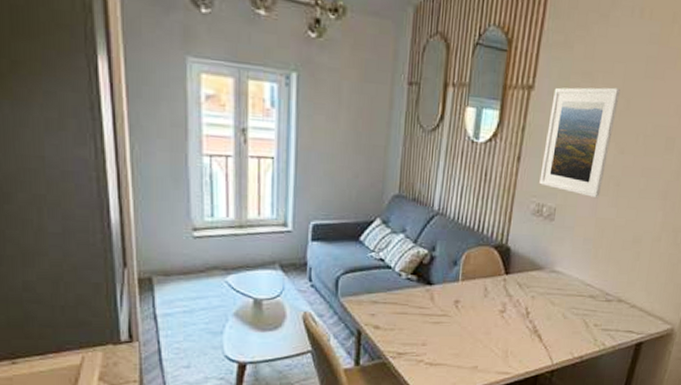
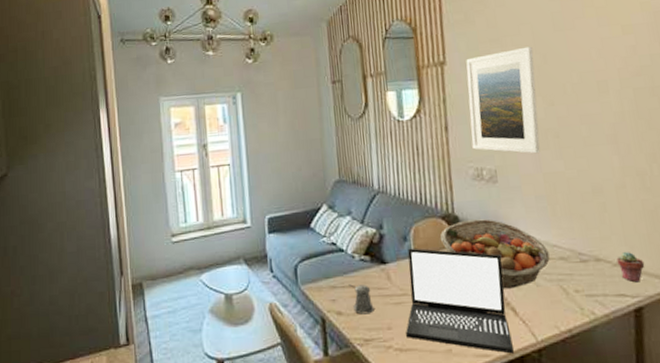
pepper shaker: none [390,301,413,330] -> present [348,284,374,315]
laptop: none [439,272,541,373] -> present [406,248,514,354]
fruit basket: none [488,252,582,318] -> present [440,219,550,289]
potted succulent: none [634,297,655,322] -> present [616,252,645,283]

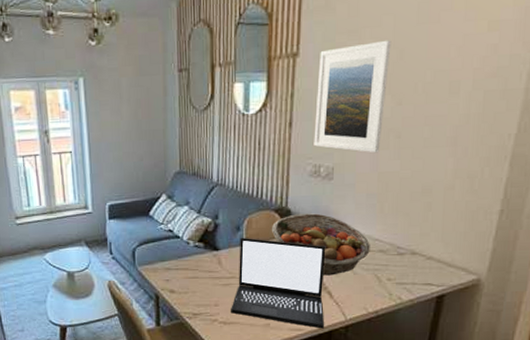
pepper shaker: present [348,284,374,315] -> none [182,267,204,293]
potted succulent: present [616,252,645,283] -> none [431,247,456,274]

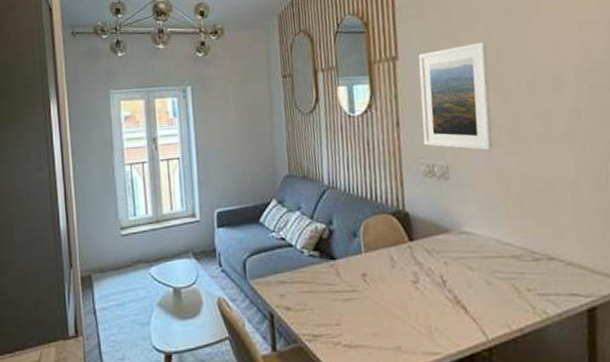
laptop: present [231,237,326,329] -> none [354,244,464,352]
fruit basket: present [271,213,370,276] -> none [390,216,502,287]

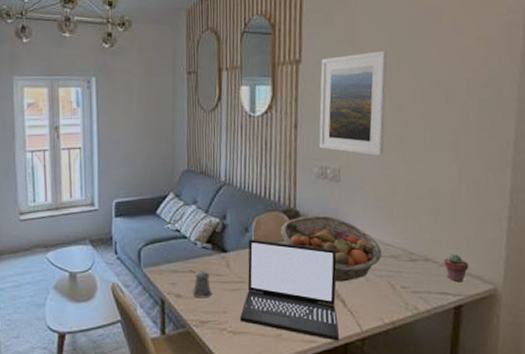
pepper shaker: none [297,280,323,310] -> present [189,269,212,298]
laptop: none [354,244,464,352] -> present [240,239,339,341]
fruit basket: none [390,216,502,287] -> present [280,215,382,282]
potted succulent: none [570,251,599,282] -> present [444,254,469,283]

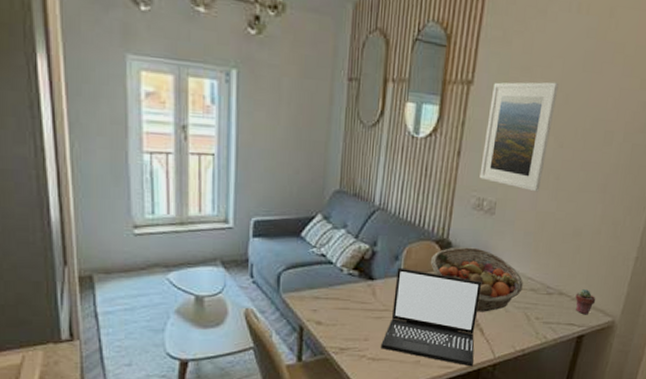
pepper shaker: present [189,269,212,298] -> none [332,296,355,326]

